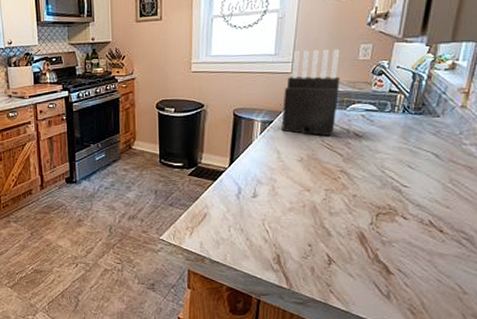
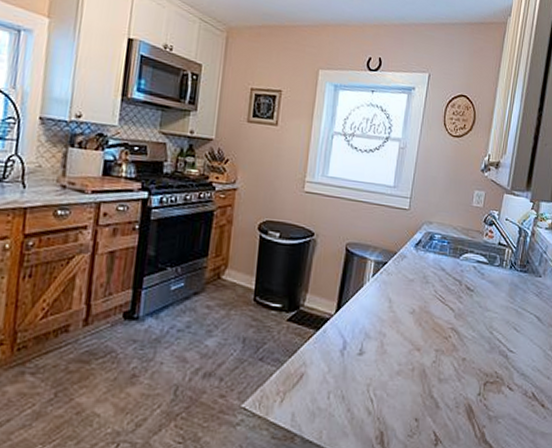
knife block: present [281,49,340,137] -> none [395,186,456,287]

